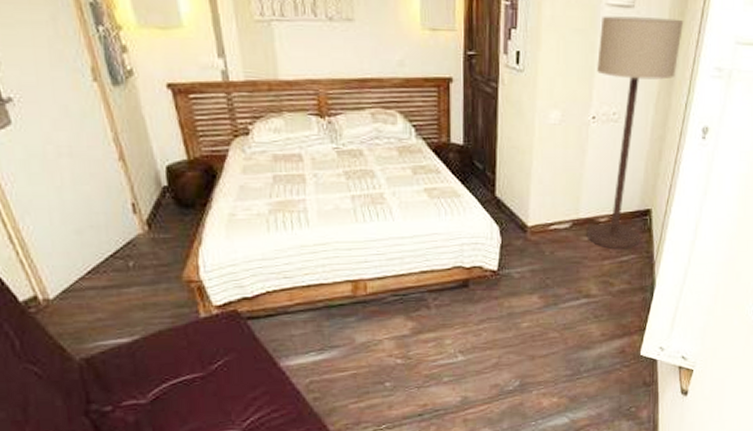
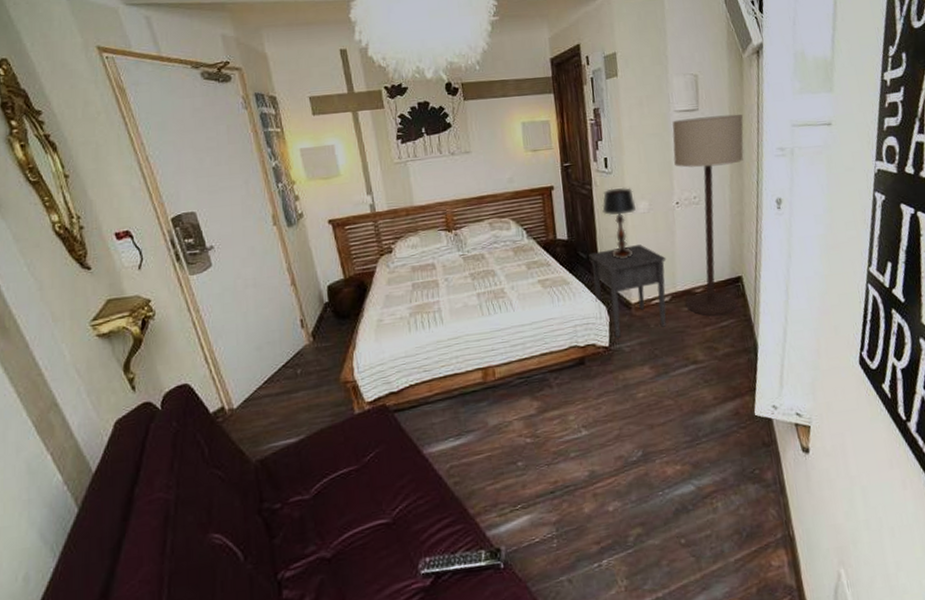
nightstand: none [486,161,573,263] -> present [589,245,667,338]
table lamp: none [507,90,547,174] -> present [602,187,636,259]

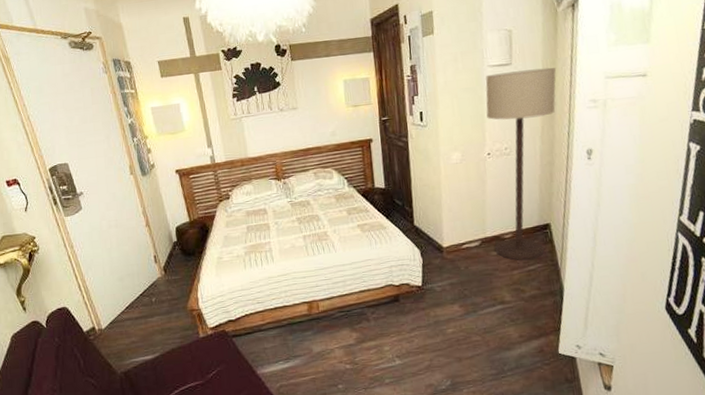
nightstand: present [589,245,667,338] -> none [404,193,477,279]
table lamp: present [602,187,636,259] -> none [417,139,449,206]

